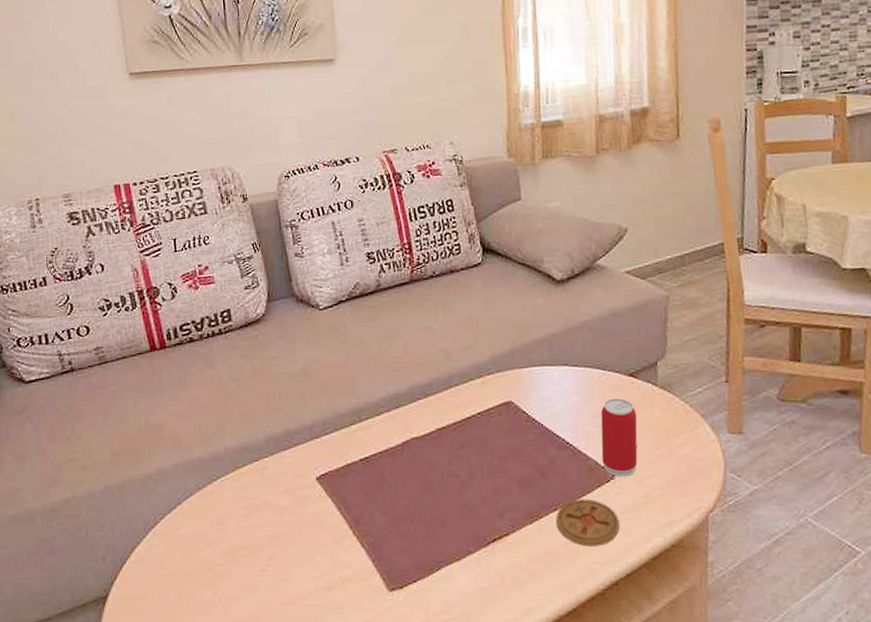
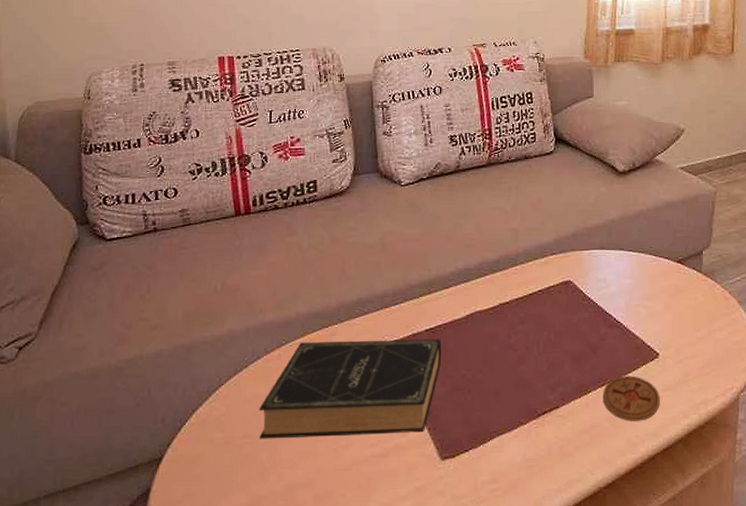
book: none [198,468,380,575] -> present [259,339,442,439]
beverage can: present [600,398,638,477] -> none [648,282,682,356]

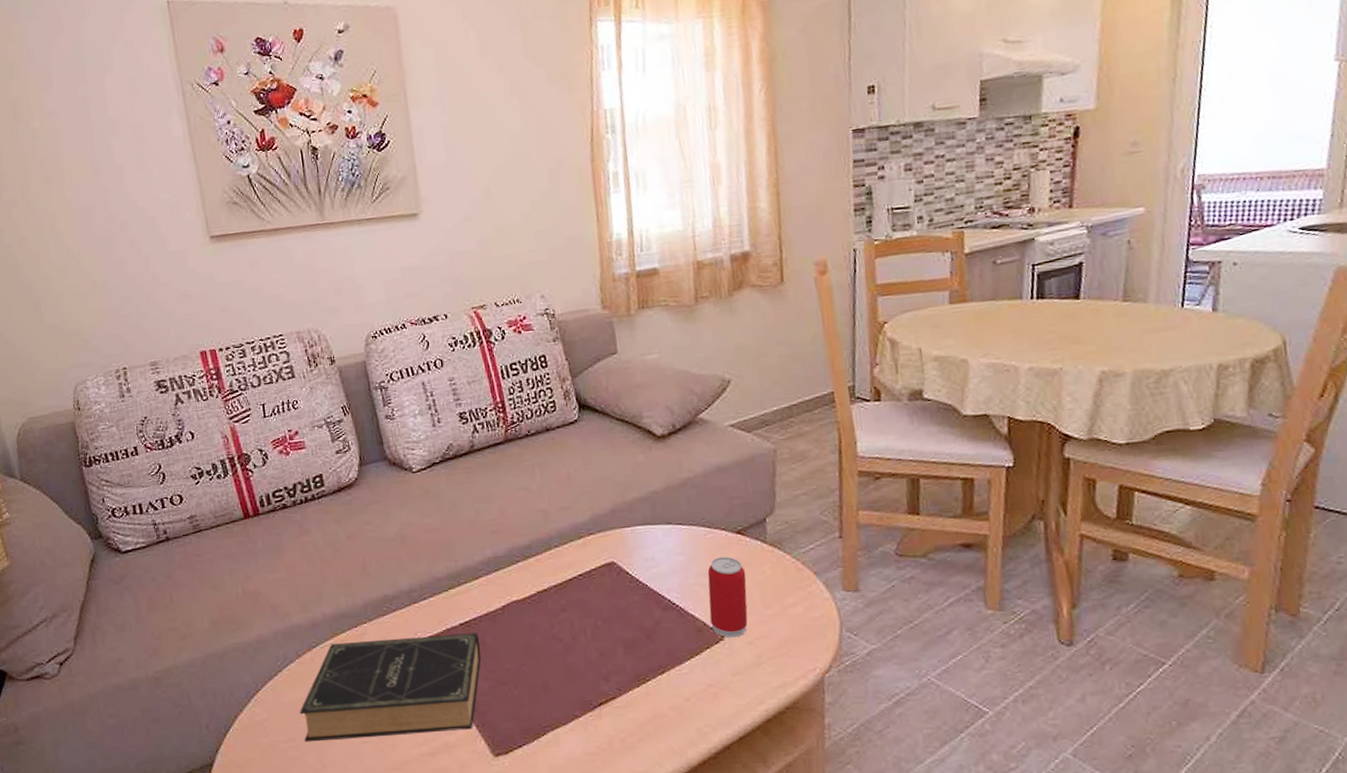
coaster: present [602,376,660,421] -> none [663,661,731,710]
beverage can: none [648,282,682,356] -> present [707,556,748,638]

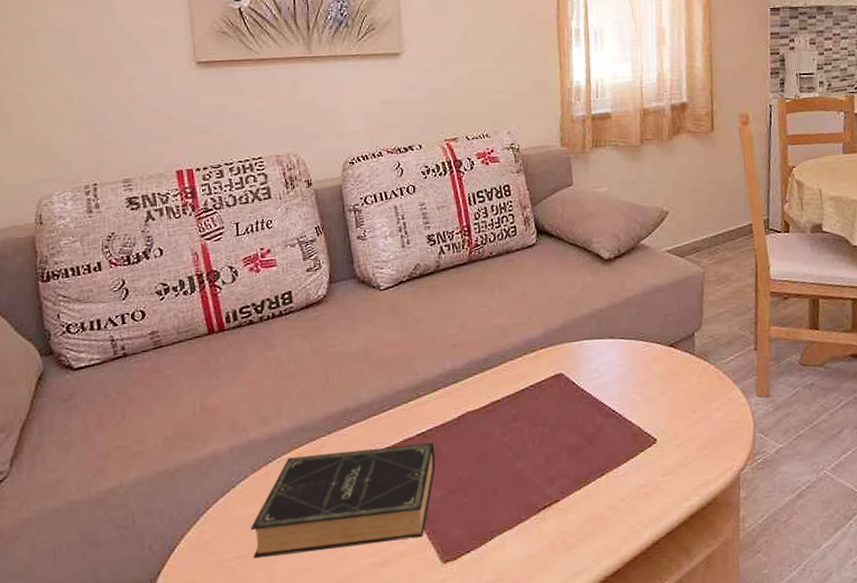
beverage can: present [707,556,748,638] -> none [644,367,677,441]

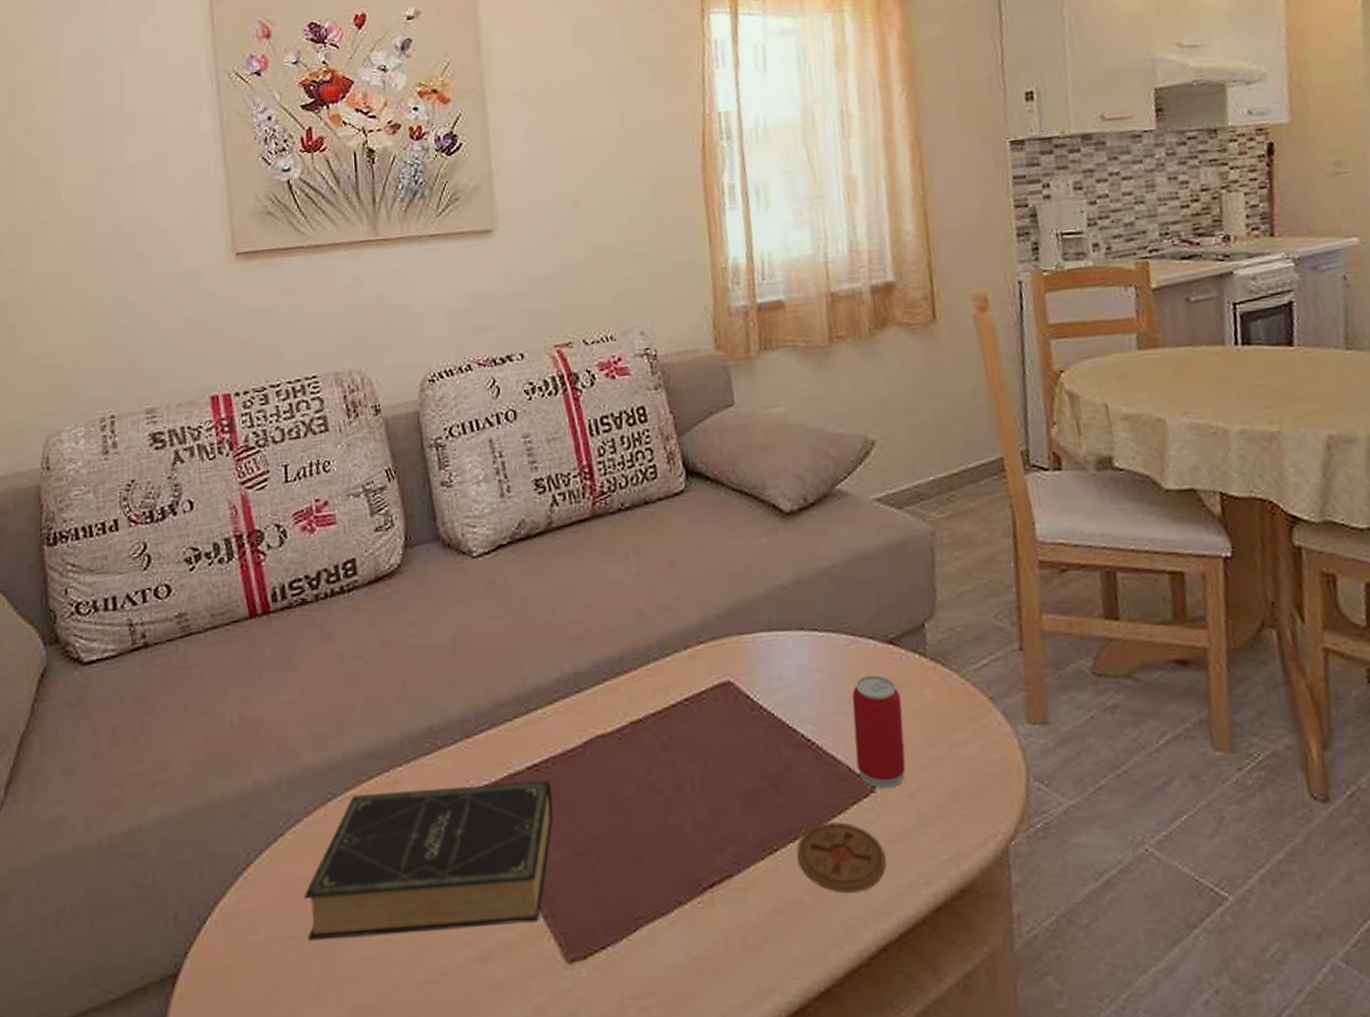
coaster: none [602,463,661,509] -> present [796,822,886,893]
beverage can: none [644,367,677,441] -> present [851,675,906,789]

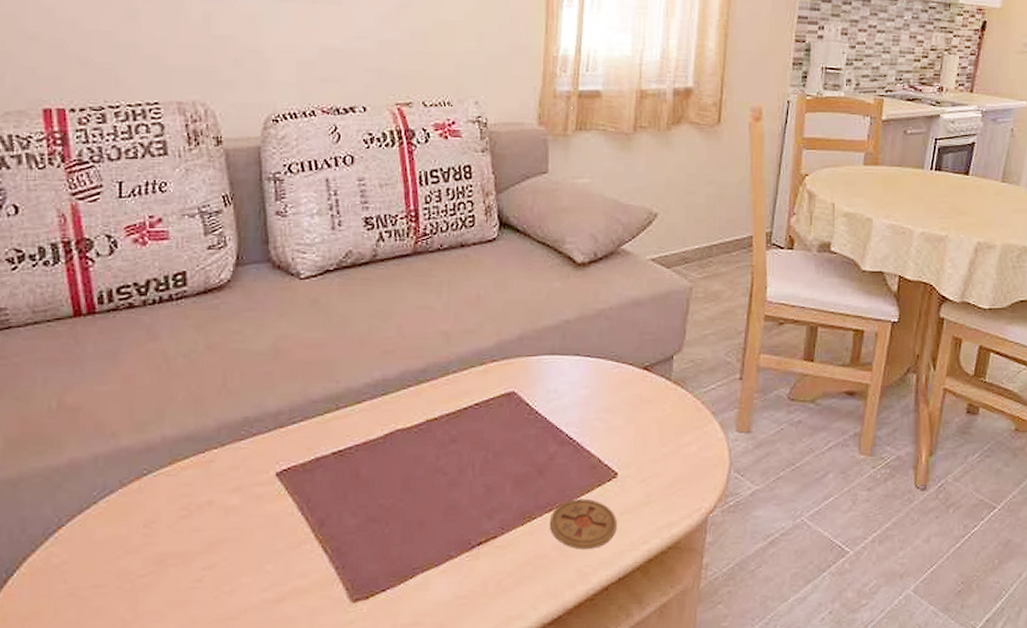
book: present [304,780,554,941] -> none [114,463,353,589]
beverage can: present [851,675,906,789] -> none [606,392,647,476]

